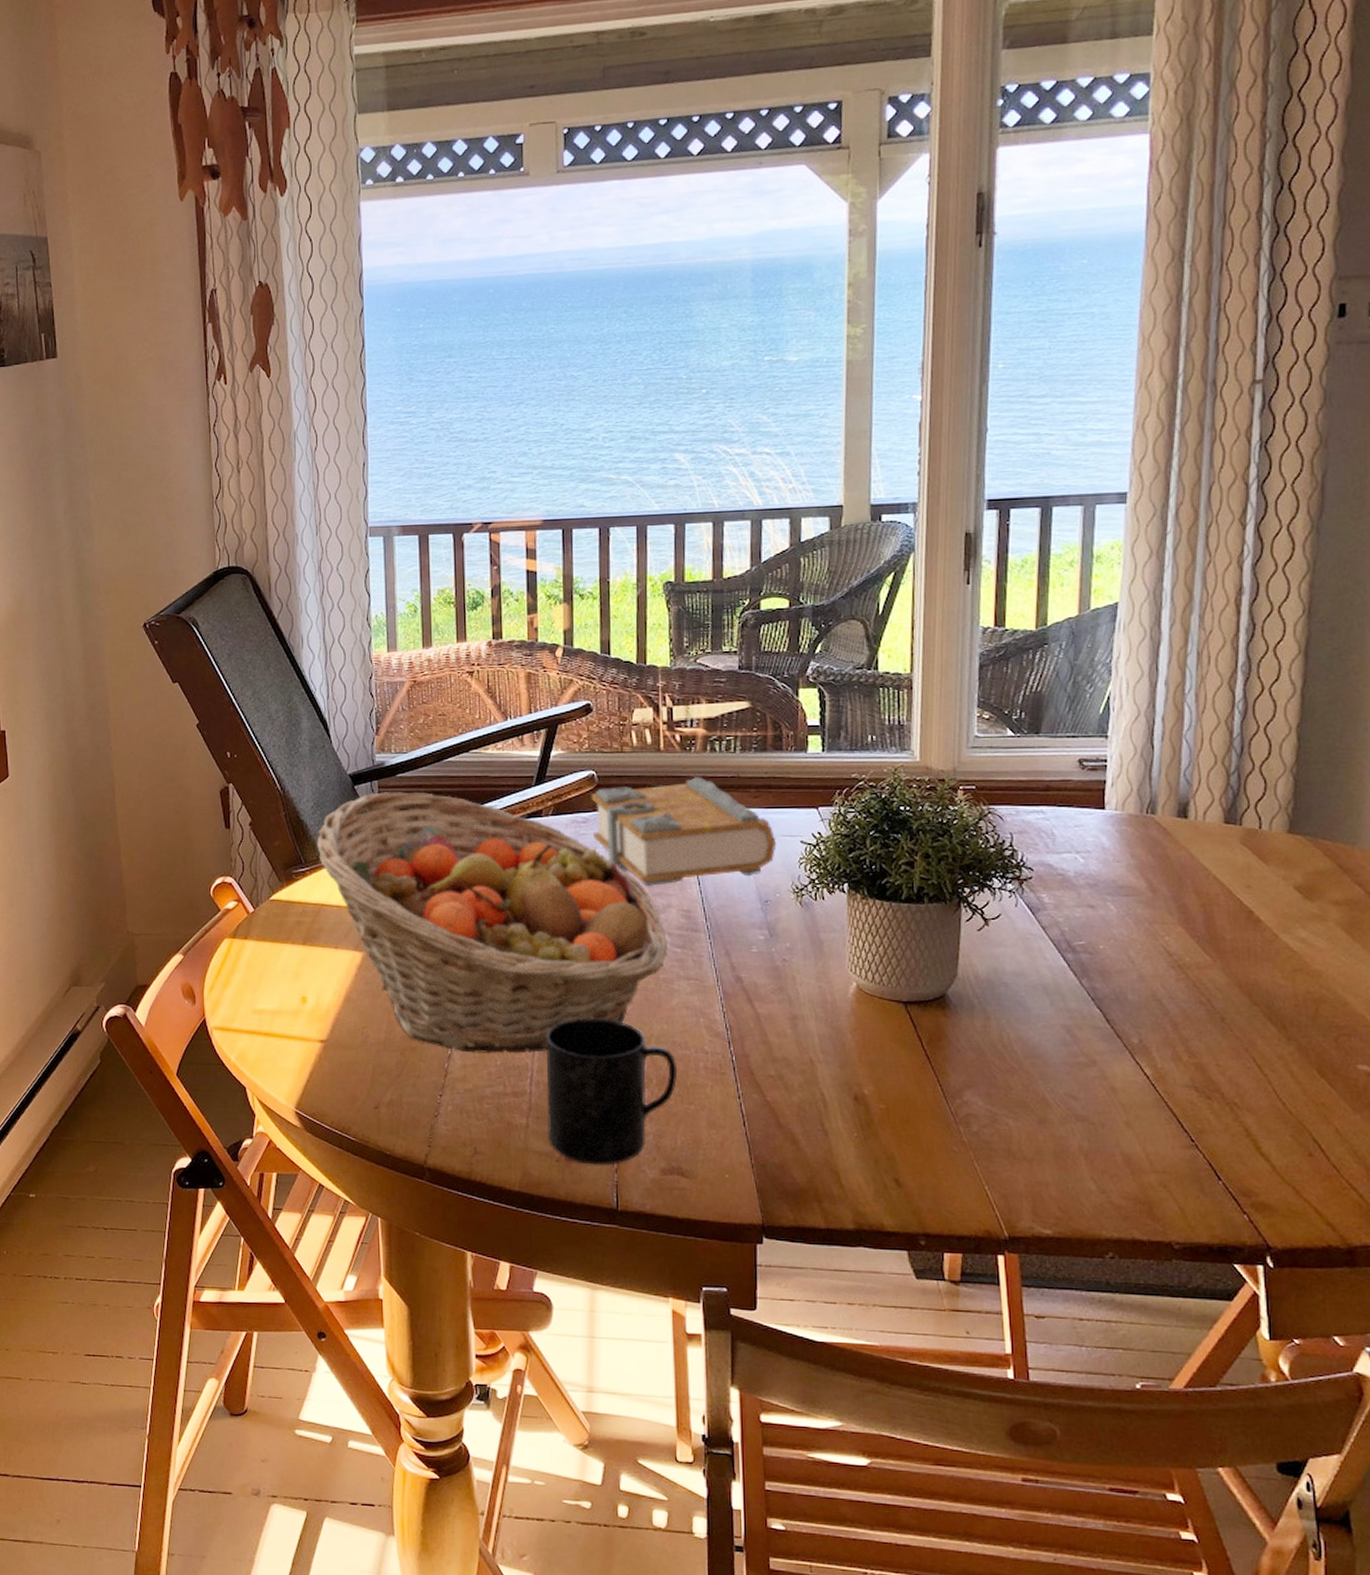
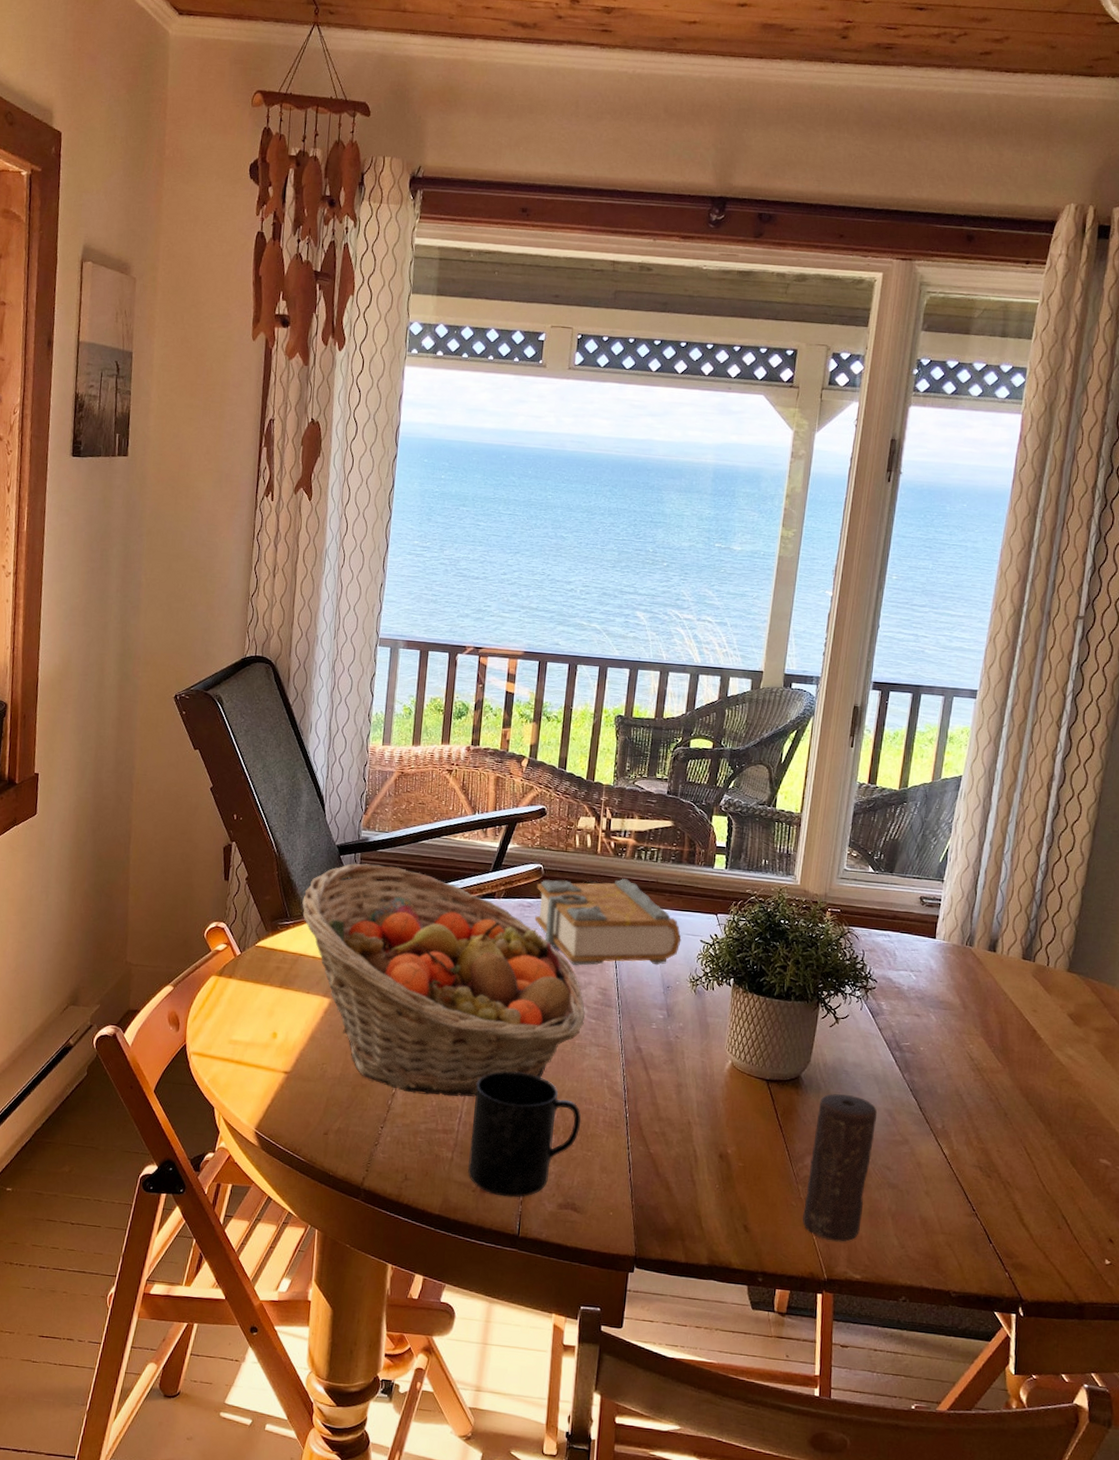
candle: none [967,1012,1052,1191] -> present [802,1093,878,1242]

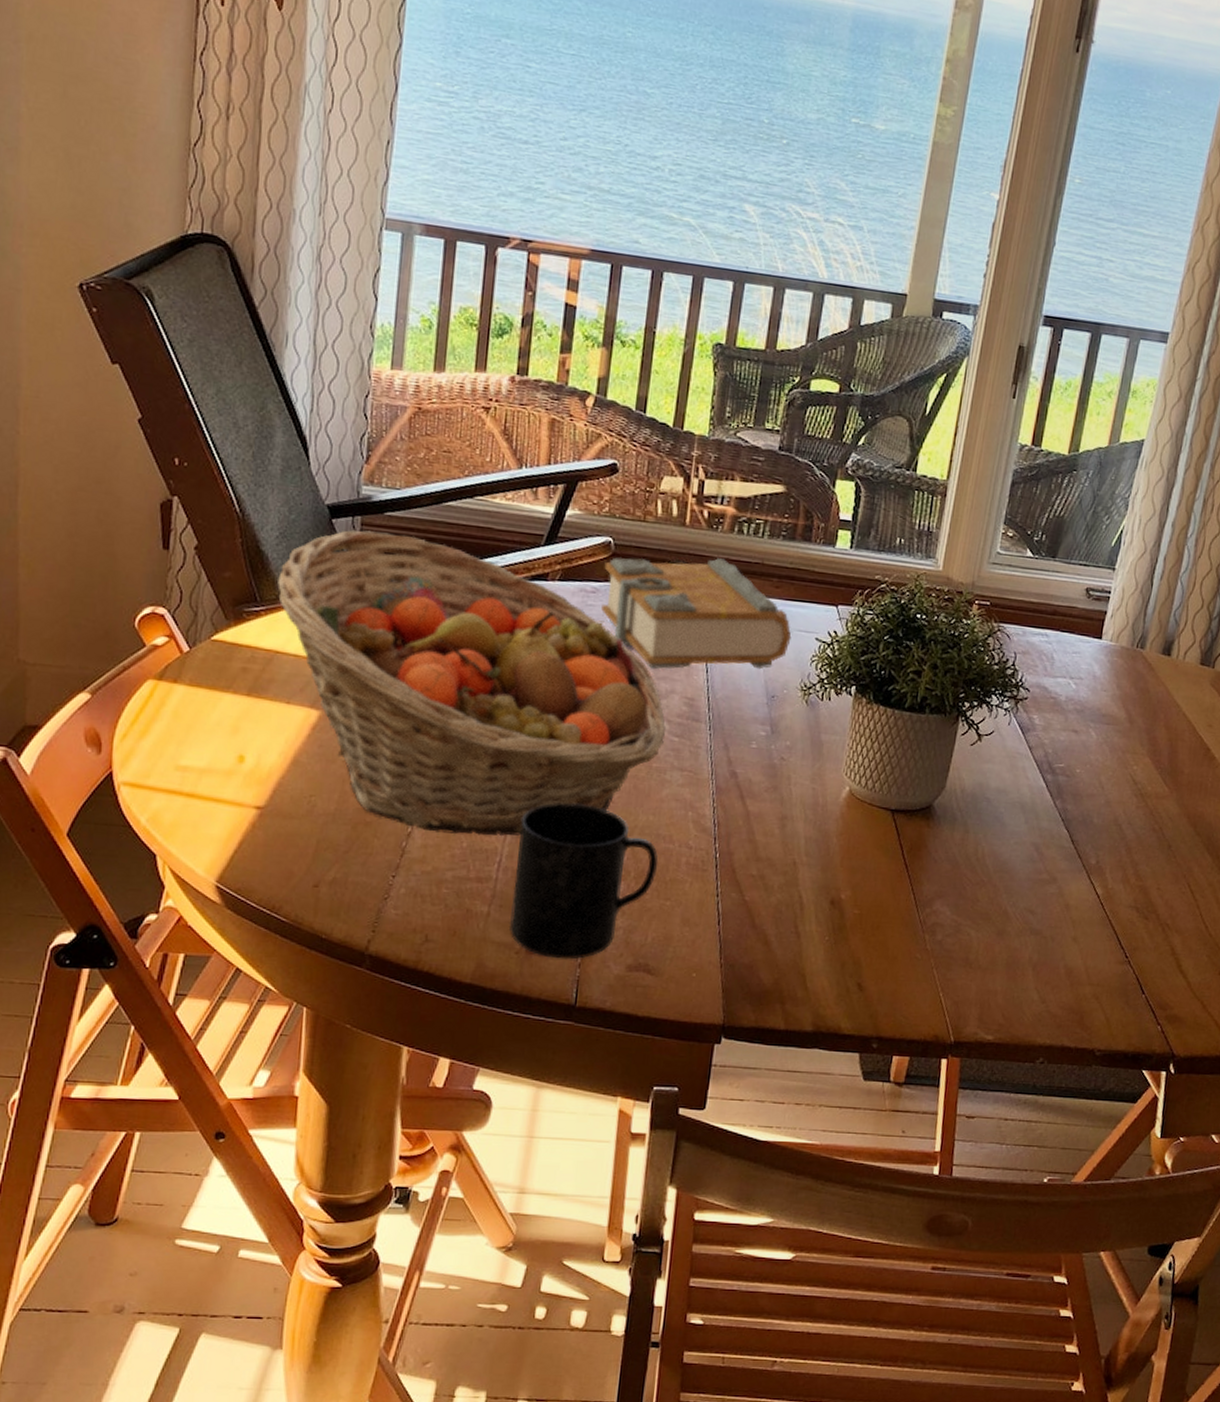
candle: present [802,1093,878,1242] -> none [927,825,1023,999]

